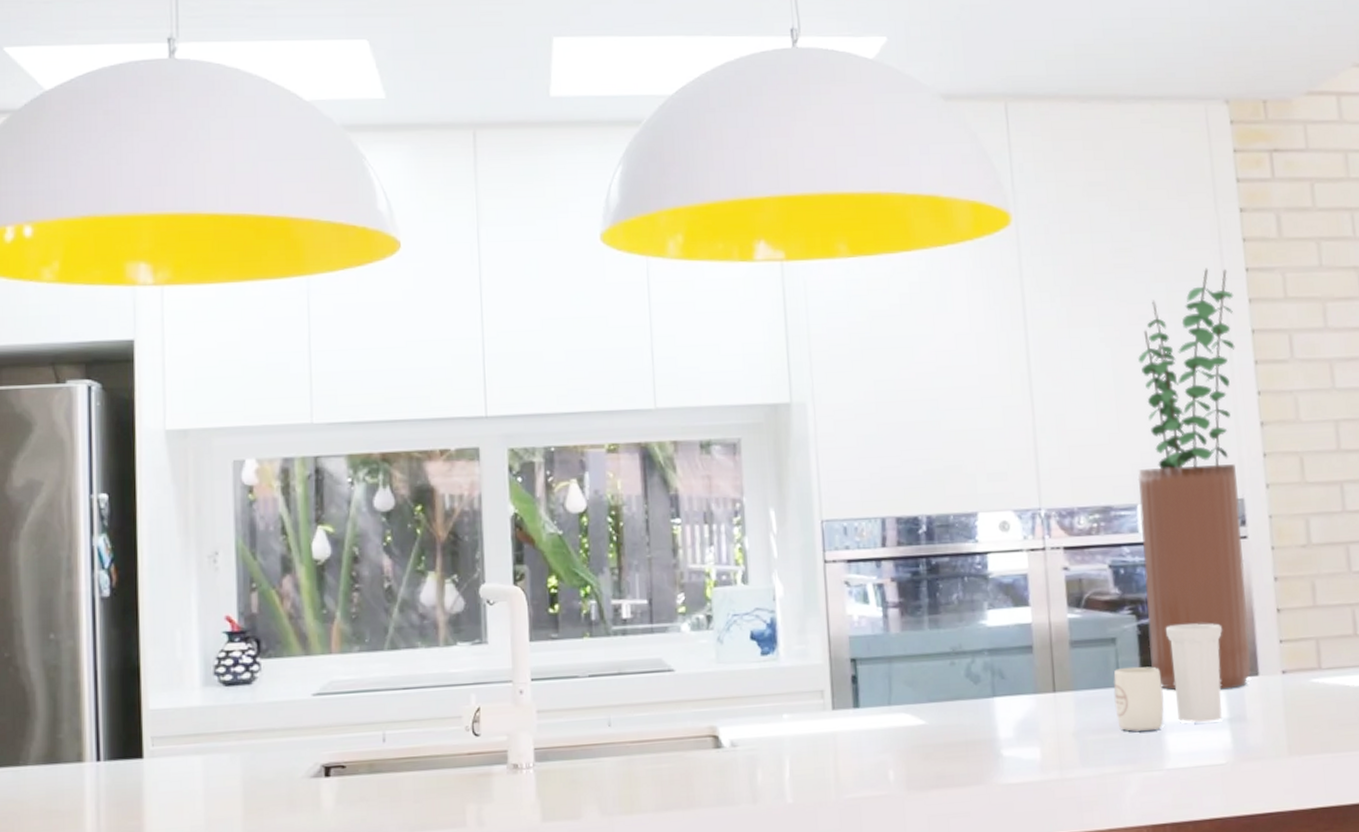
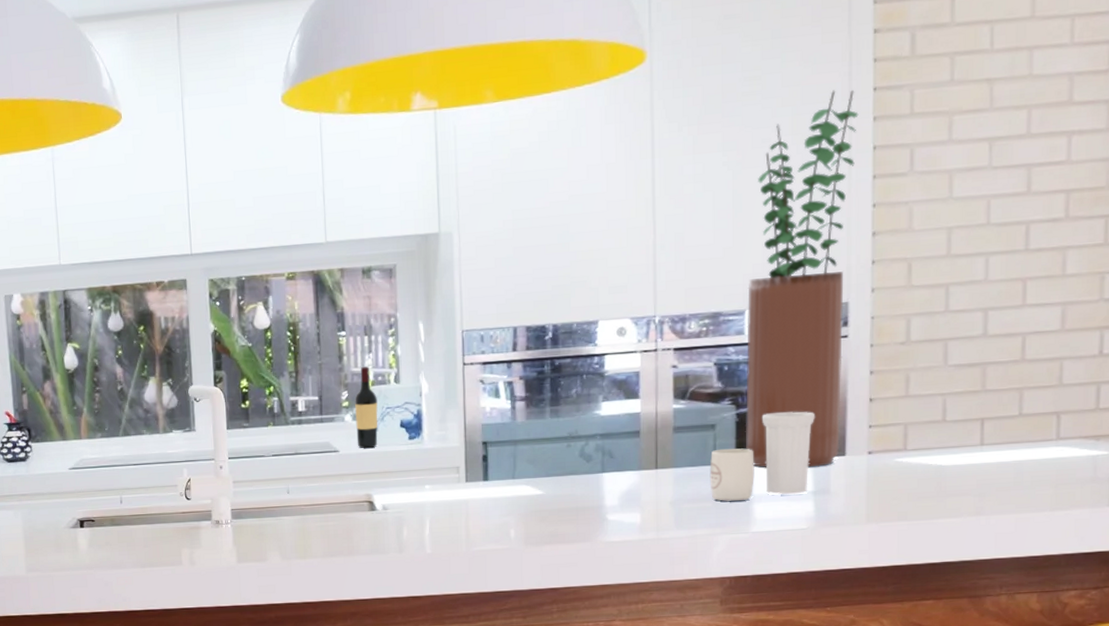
wine bottle: none [693,563,723,667] -> present [355,367,378,448]

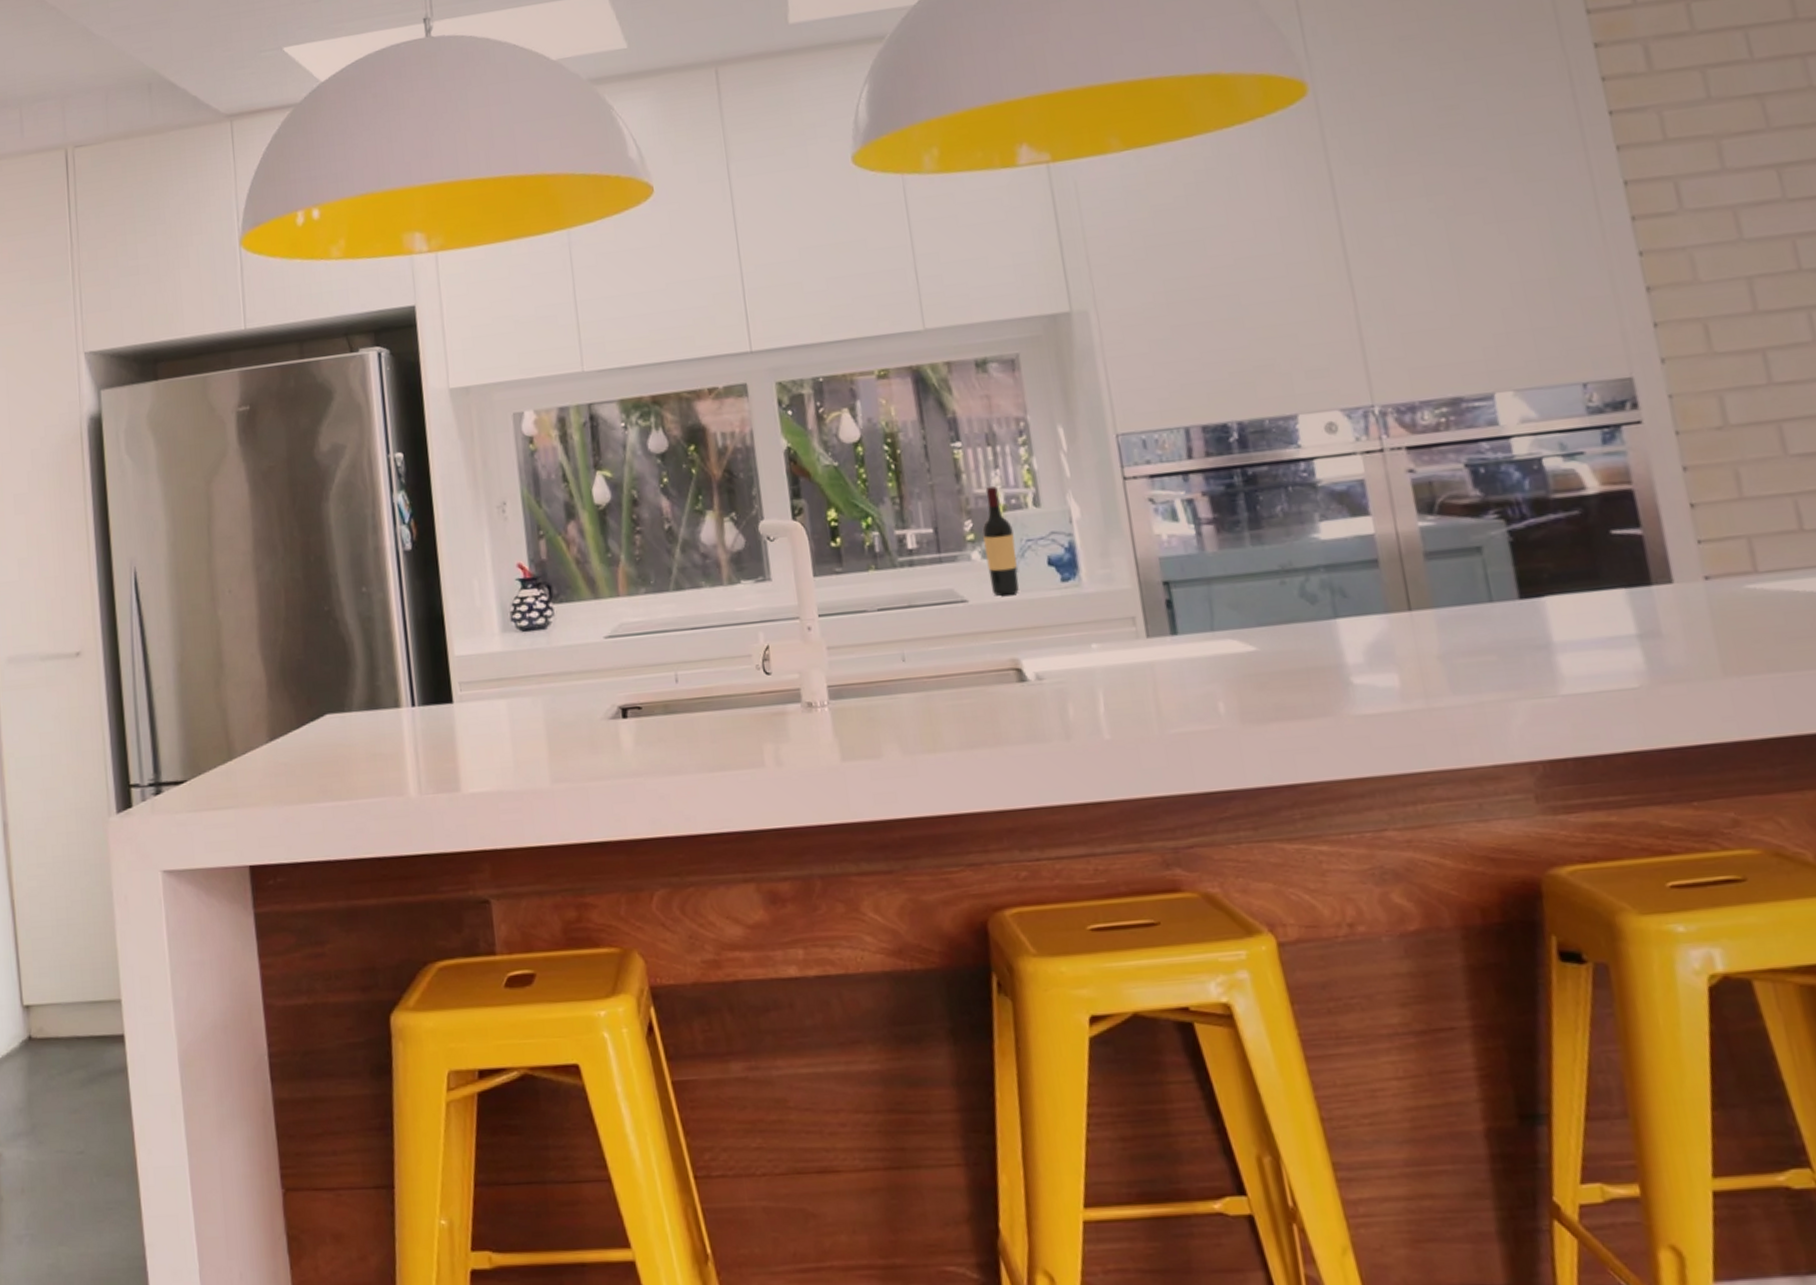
mug: present [709,448,755,501] -> none [1482,577,1552,653]
vase: present [745,90,859,467] -> none [1479,116,1663,603]
cup: present [761,411,814,495] -> none [1544,524,1629,641]

